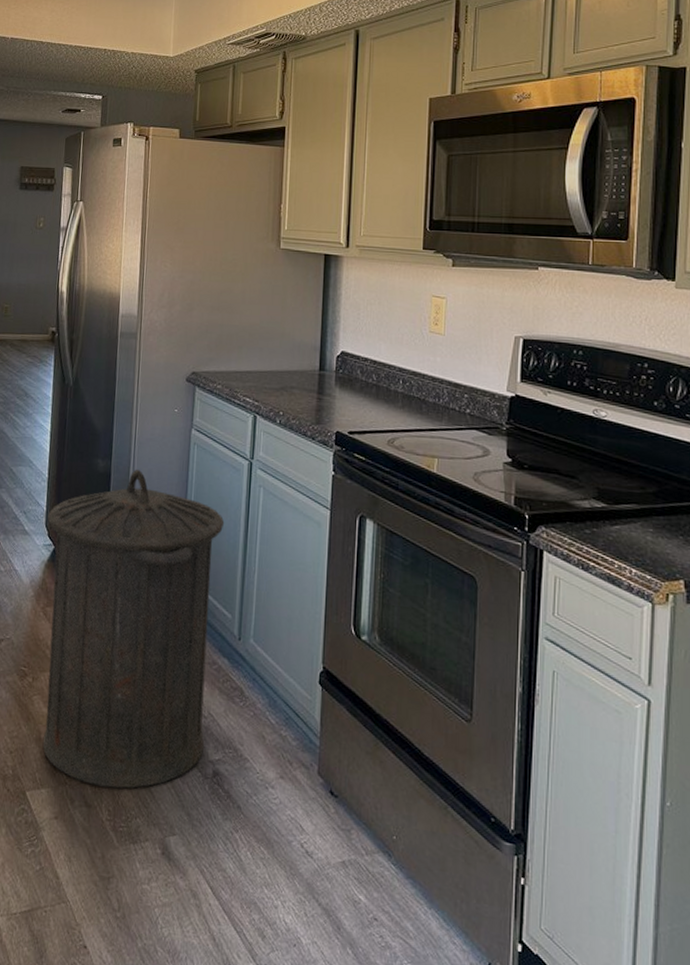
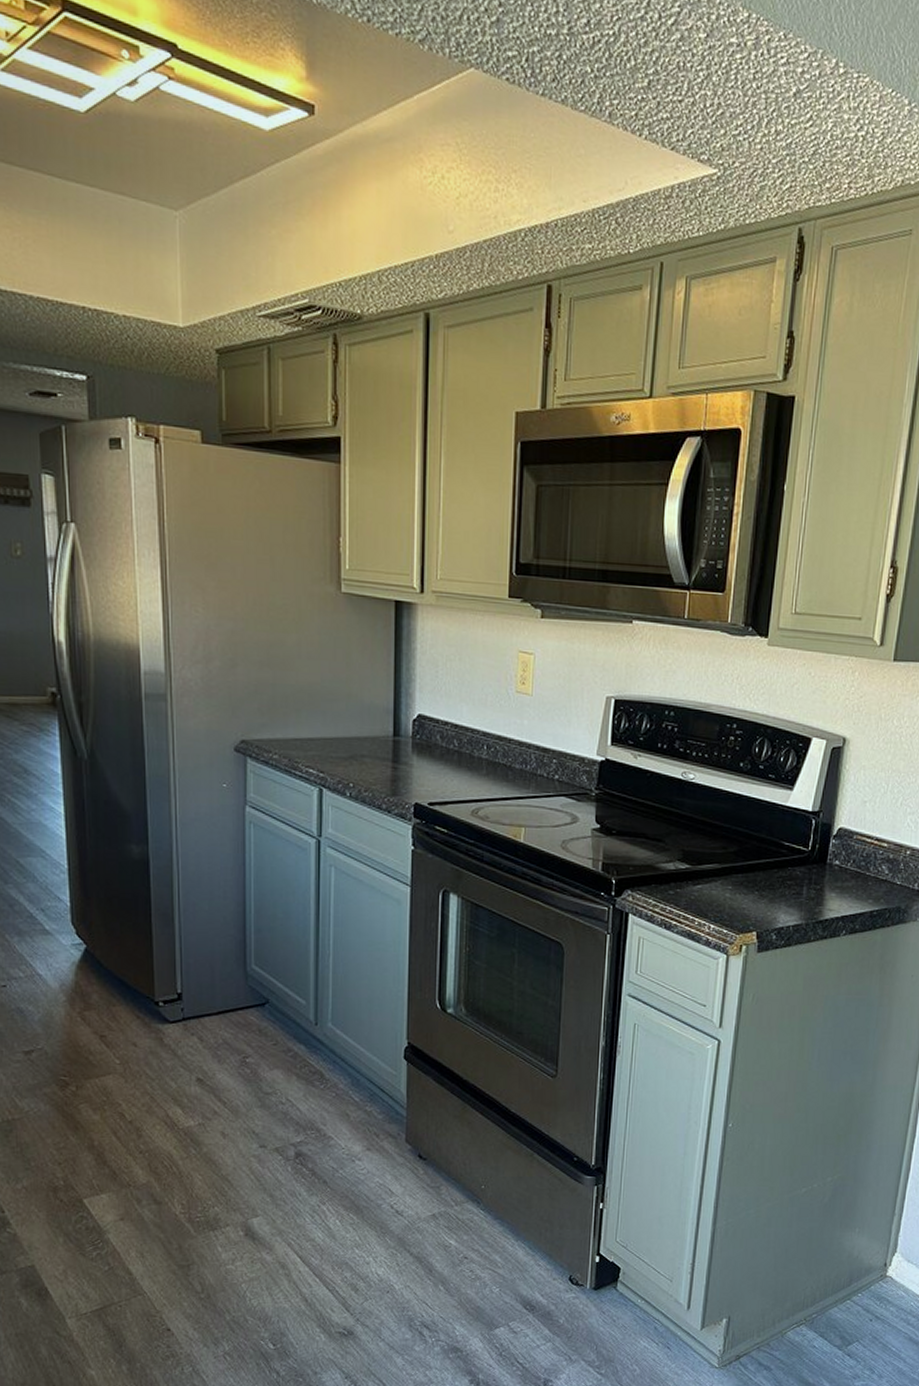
trash can: present [42,470,225,789] -> none [73,855,292,1183]

